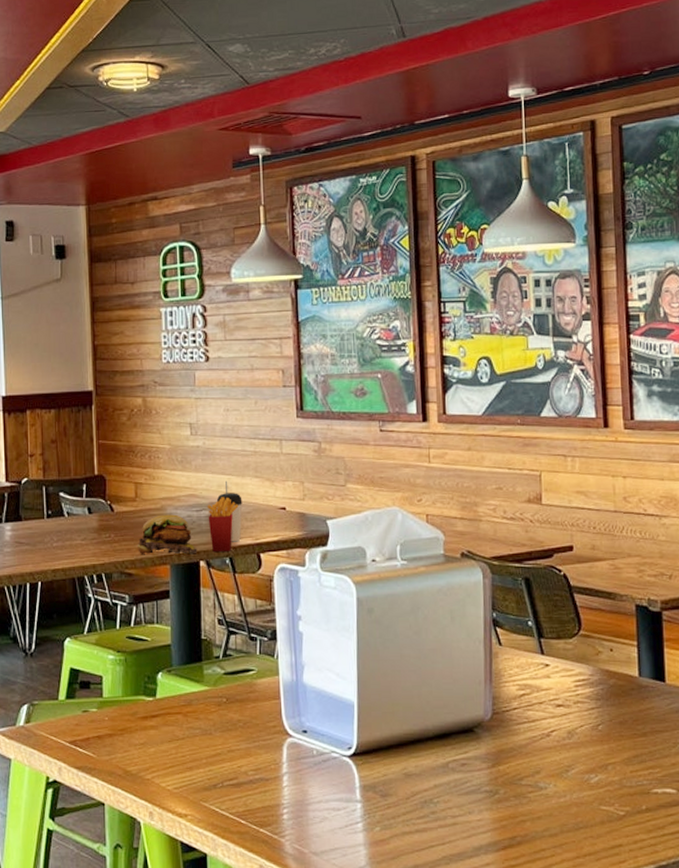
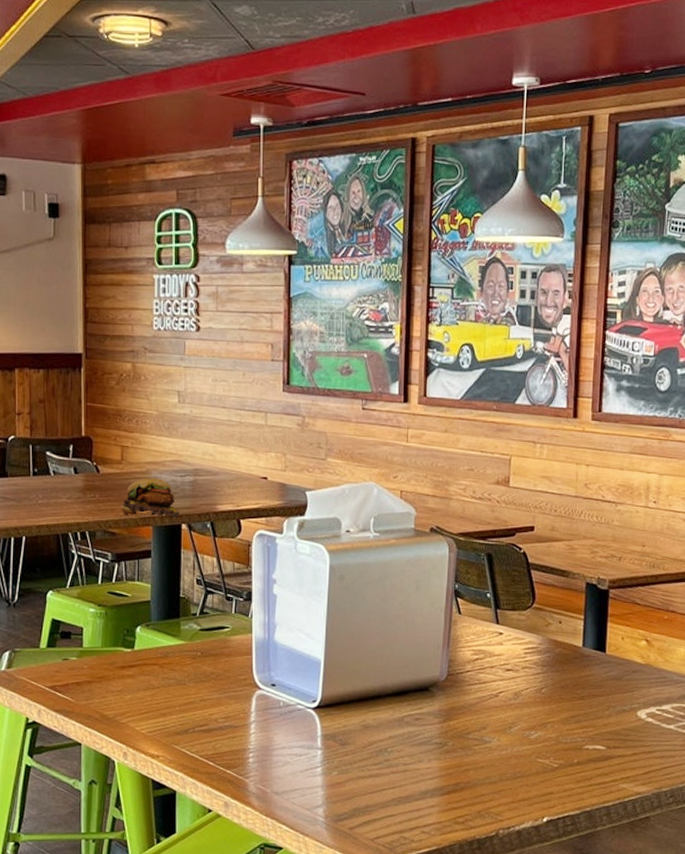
french fries: present [207,497,239,552] -> none [191,464,222,516]
beverage cup: present [217,480,243,542] -> none [201,448,226,508]

